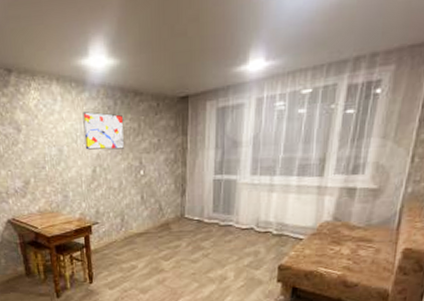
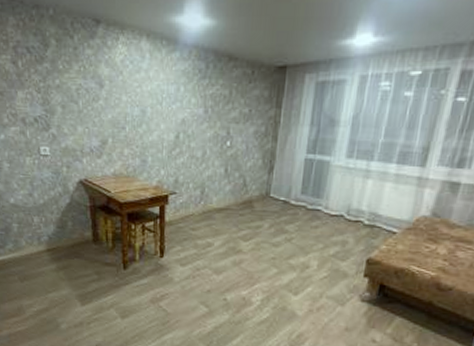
wall art: present [82,111,124,150] -> none [170,73,215,116]

